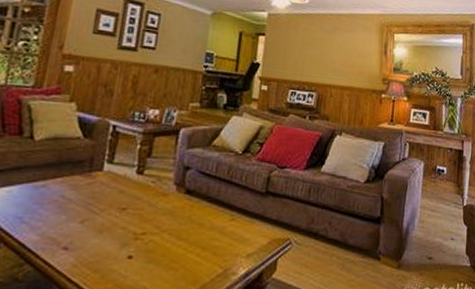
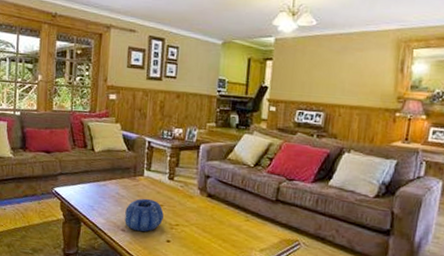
decorative bowl: none [69,200,127,248] -> present [125,198,164,232]

